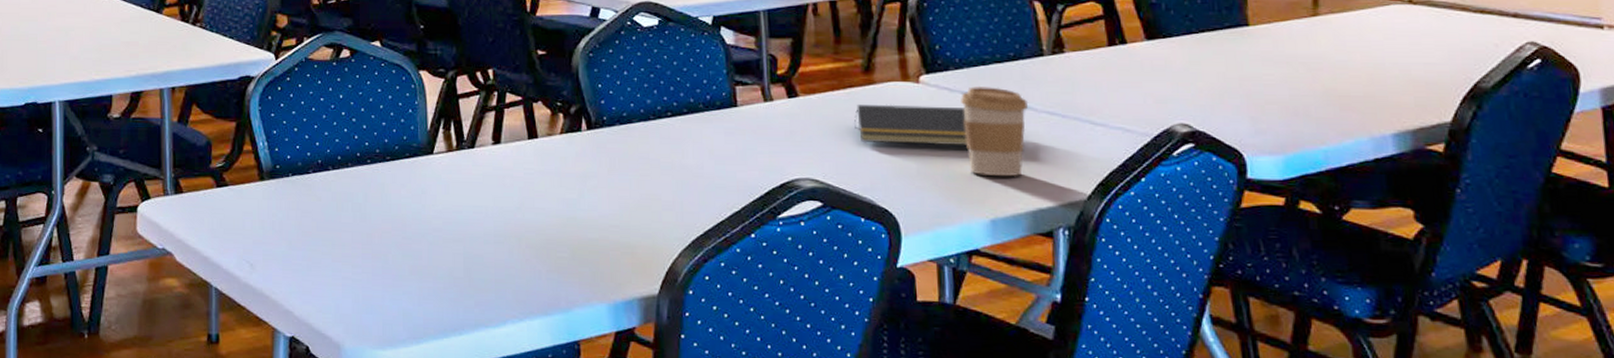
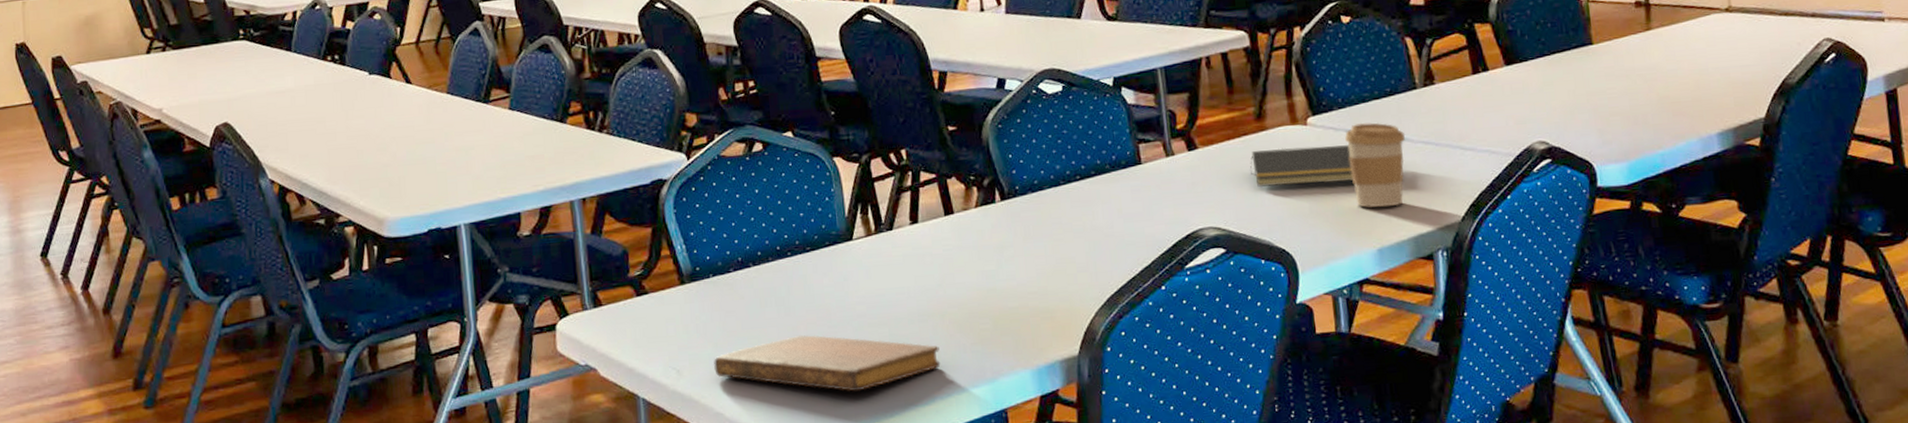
notebook: none [287,242,514,306] -> present [714,334,941,392]

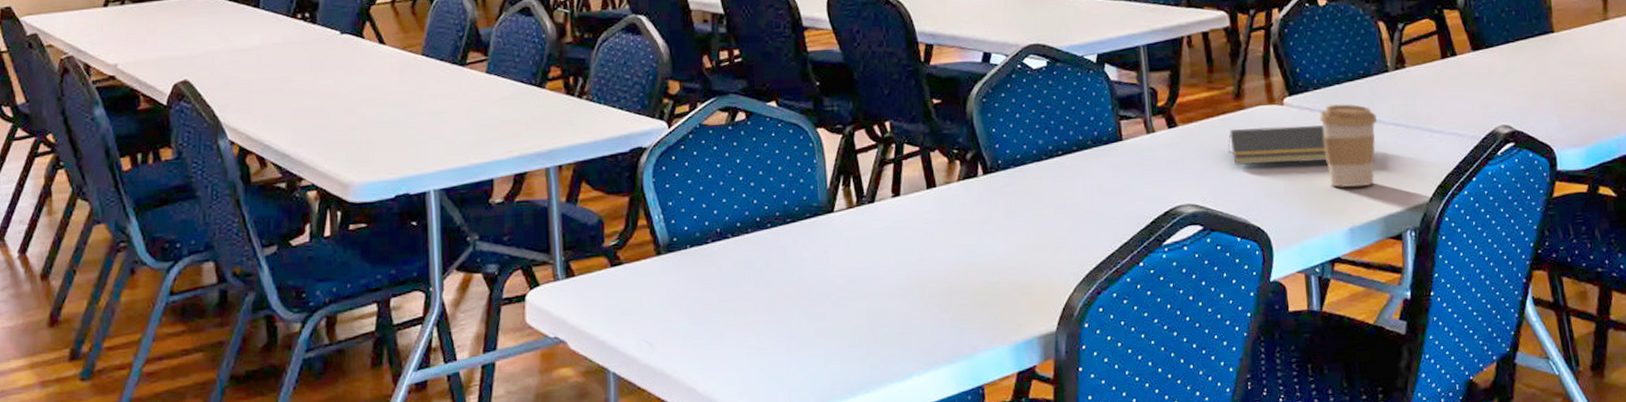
notebook: present [714,334,941,392] -> none [688,308,919,367]

